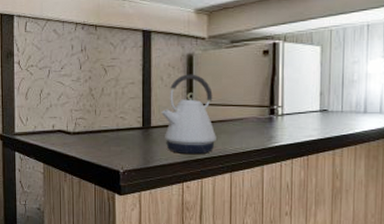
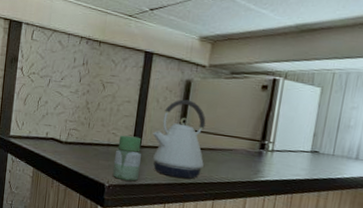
jar: none [125,118,154,164] -> present [112,135,142,181]

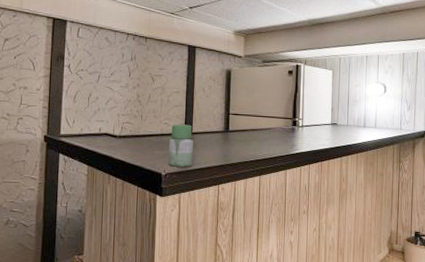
kettle: present [152,99,206,179] -> none [202,87,249,160]

